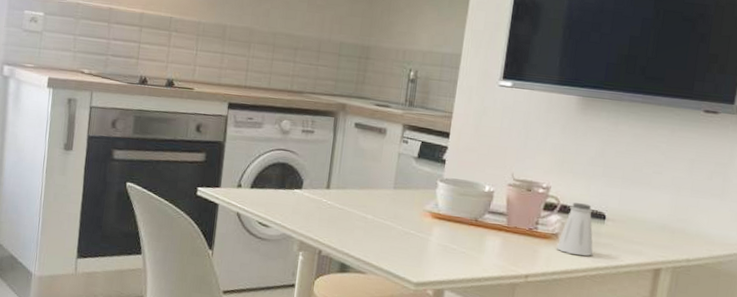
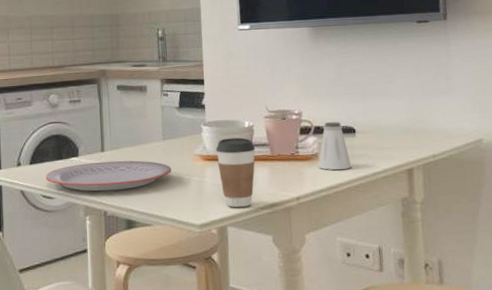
plate: none [264,197,398,233] -> present [45,160,172,192]
coffee cup: none [446,199,492,274] -> present [215,137,256,208]

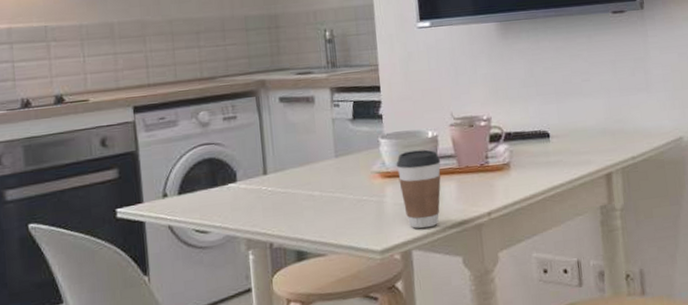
plate: present [45,160,172,192] -> none [197,182,347,222]
saltshaker: present [318,122,352,170] -> none [510,126,547,180]

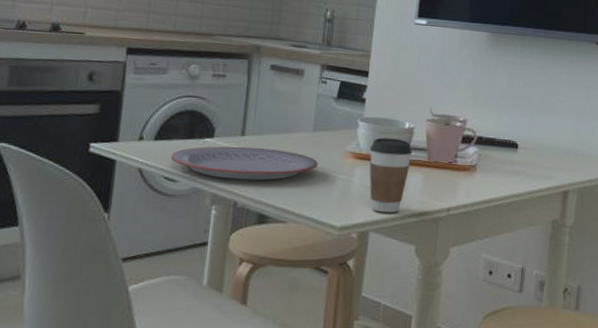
plate: none [197,182,347,222] -> present [170,146,319,181]

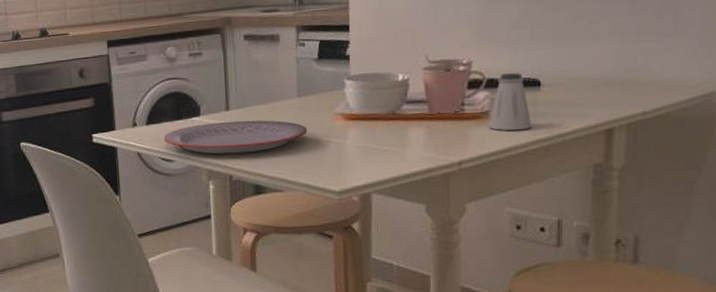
coffee cup: present [369,137,413,213] -> none [361,93,410,173]
saltshaker: none [475,134,509,185] -> present [488,73,532,131]

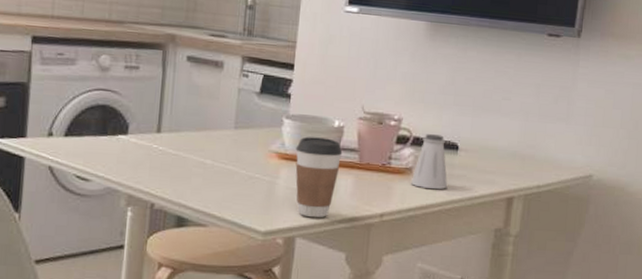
plate: present [163,120,308,154] -> none [82,143,241,181]
coffee cup: none [361,93,410,173] -> present [295,136,343,218]

